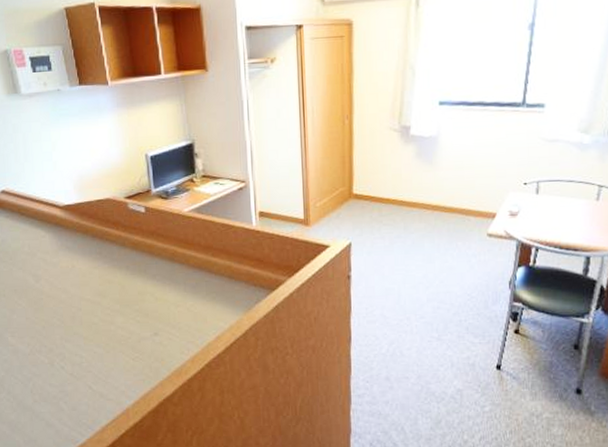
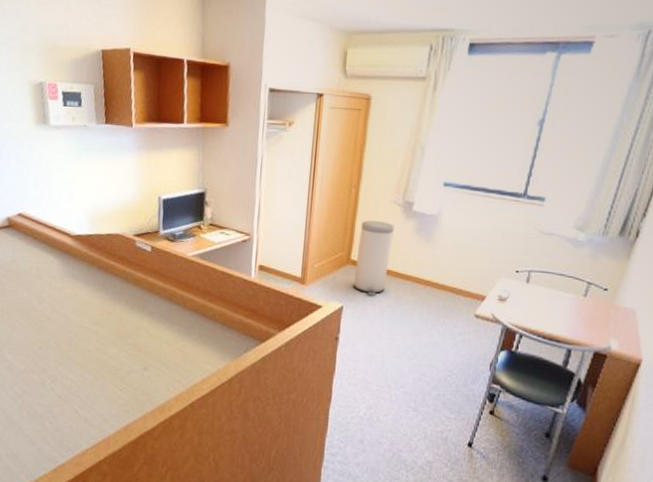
pedal bin: none [358,150,394,228] -> present [353,220,394,296]

